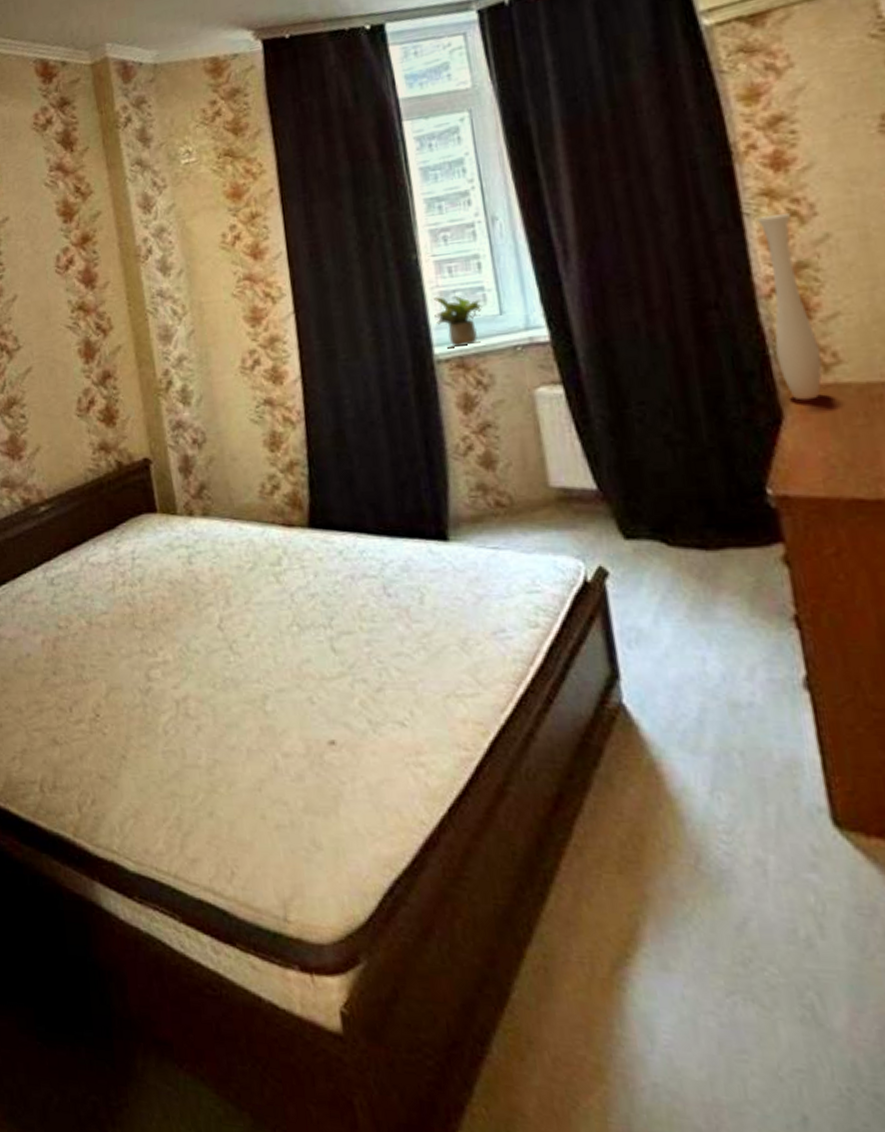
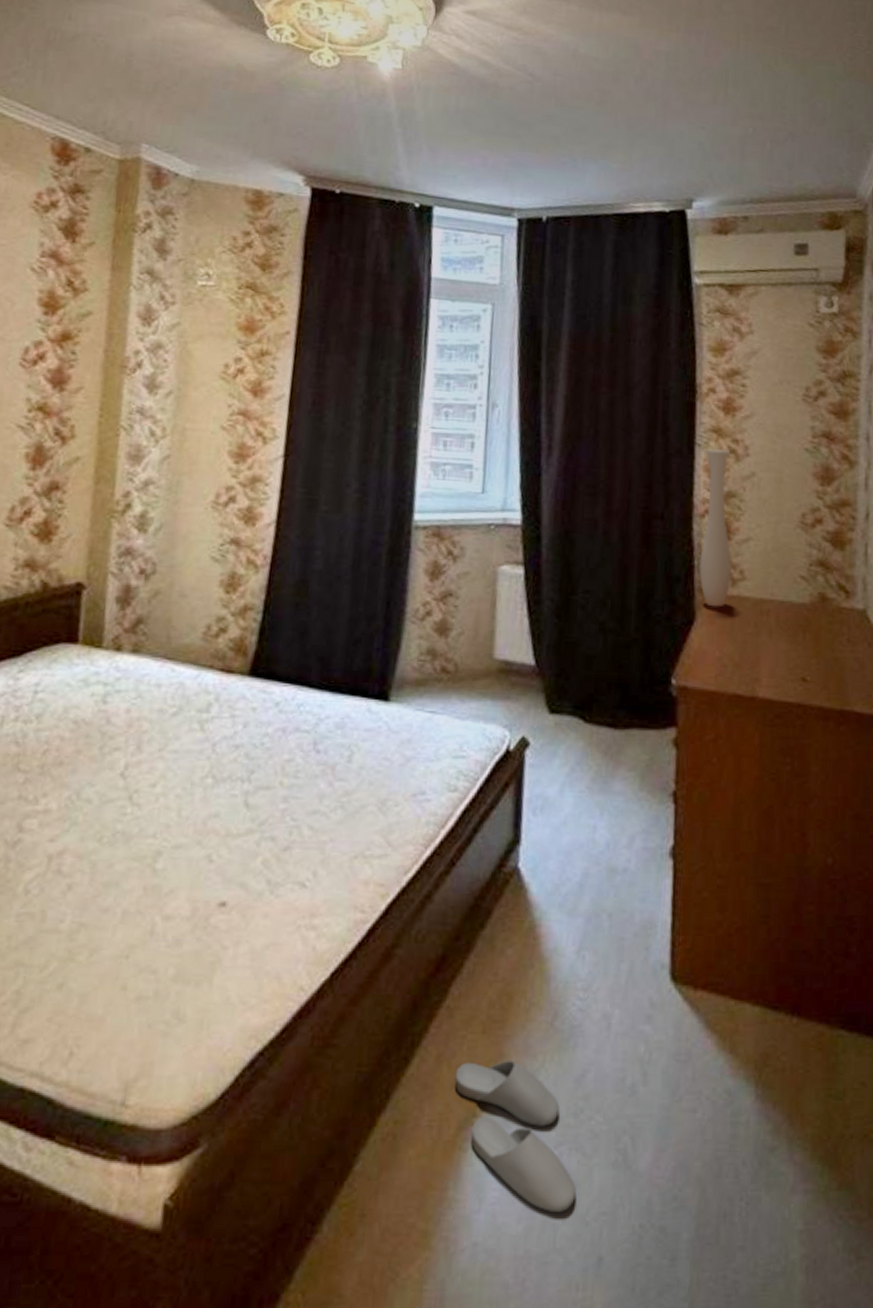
potted plant: present [432,296,483,347] -> none [422,466,468,517]
slippers: none [597,901,763,1064] -> present [454,1061,577,1212]

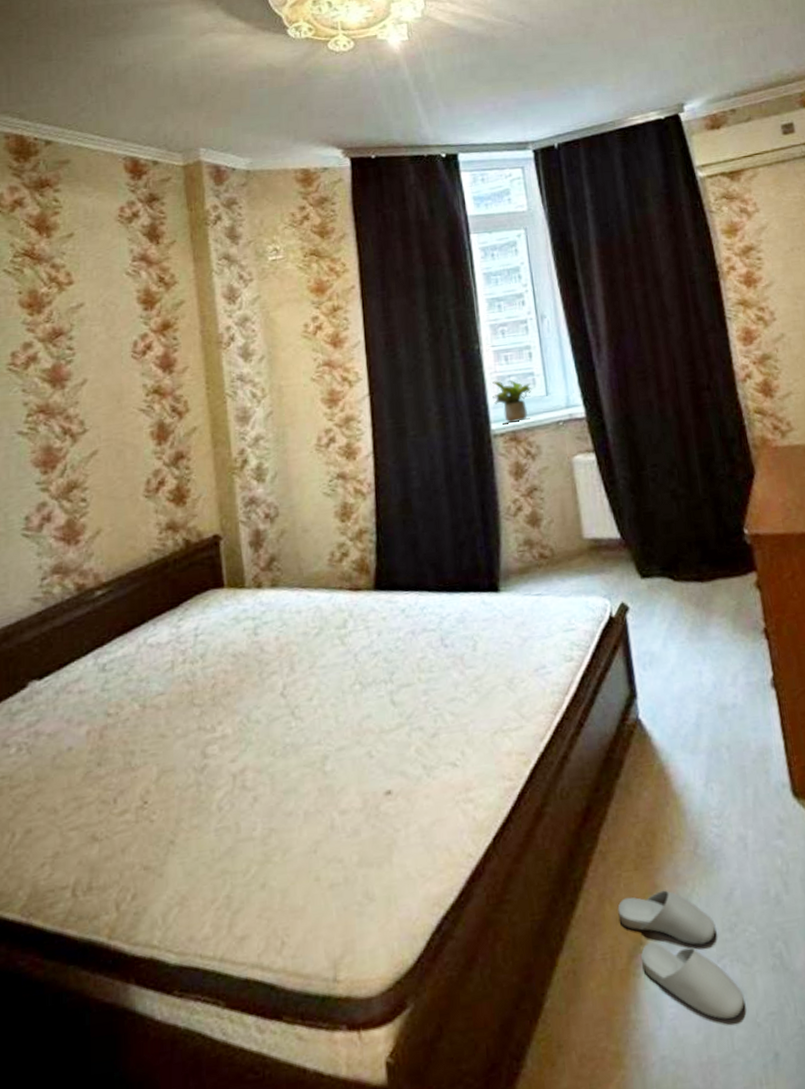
potted plant: none [422,466,468,517] -> present [491,380,532,423]
decorative vase: present [699,449,733,607] -> none [736,318,781,460]

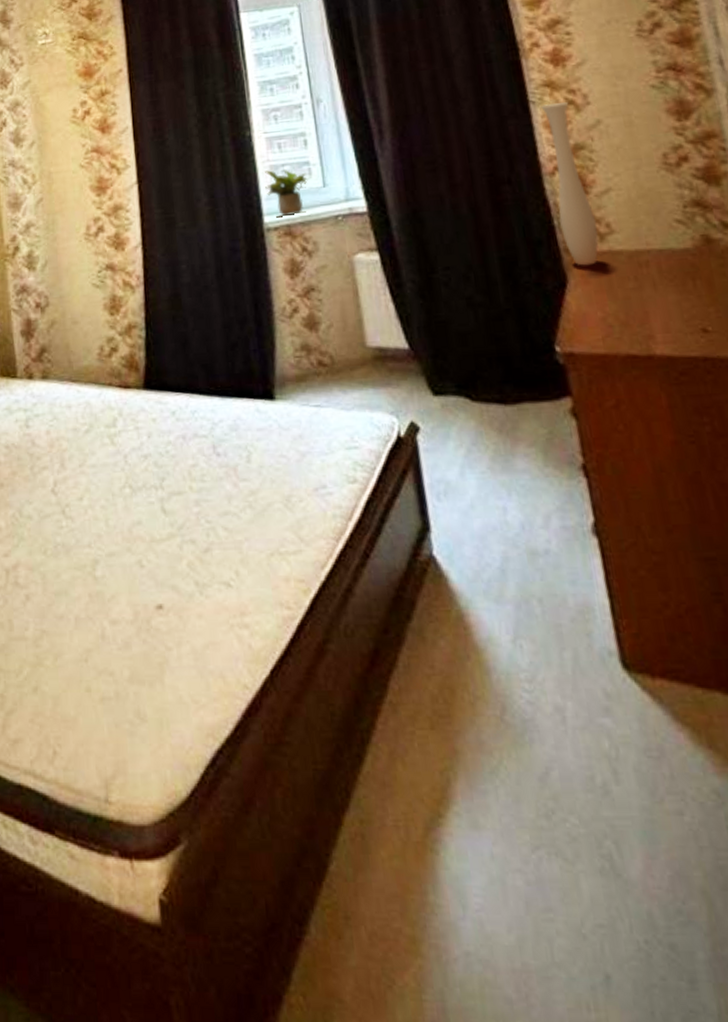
slippers: present [617,890,745,1019] -> none [411,758,567,922]
decorative vase: none [736,318,781,460] -> present [541,102,599,266]

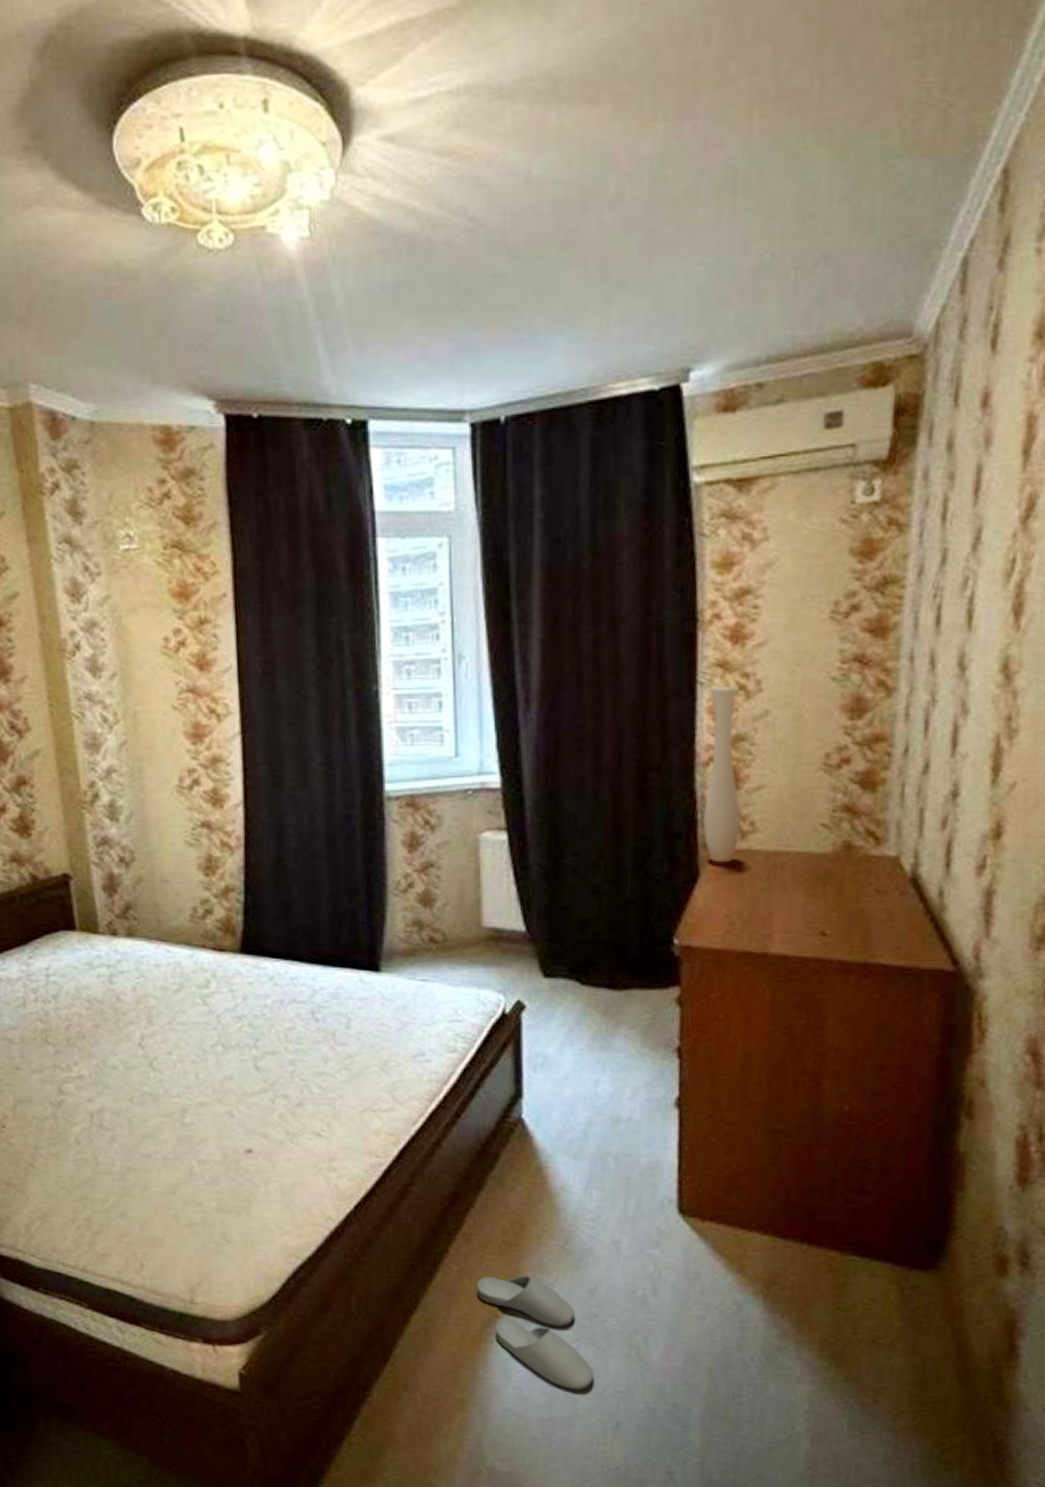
potted plant: present [263,170,308,216] -> none [389,732,439,785]
slippers: none [411,758,567,922] -> present [476,1276,594,1389]

